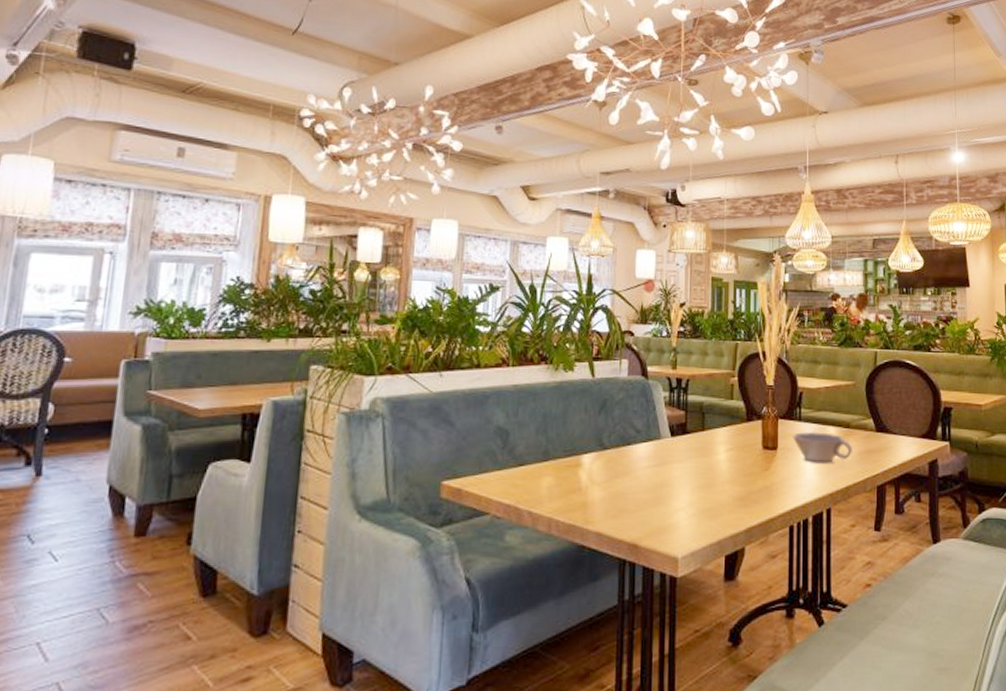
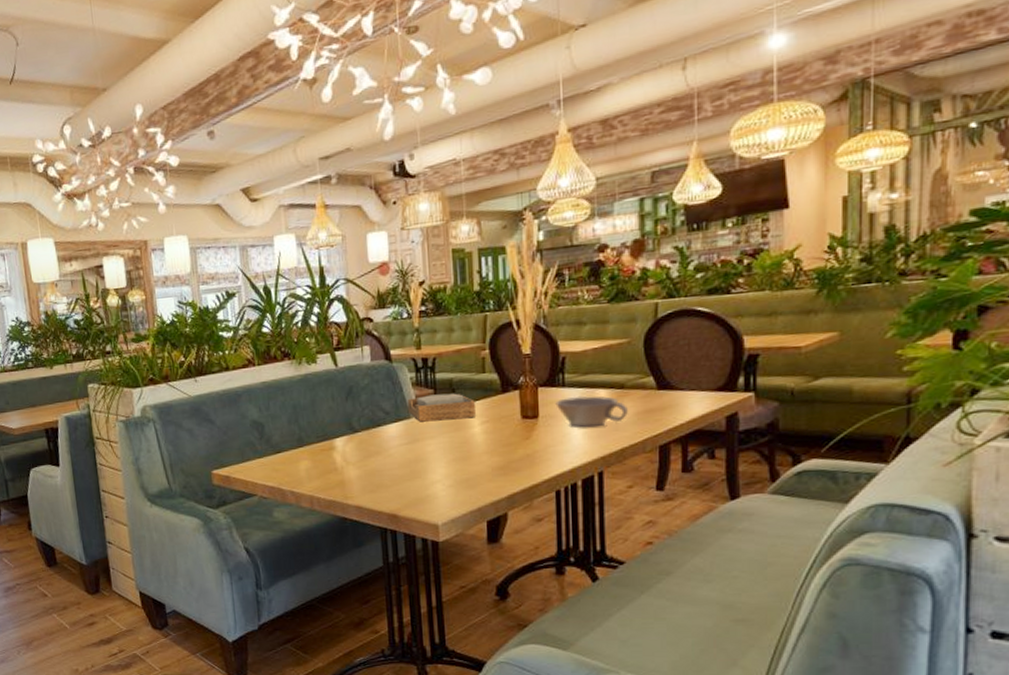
napkin holder: none [658,417,722,444] -> present [407,393,475,422]

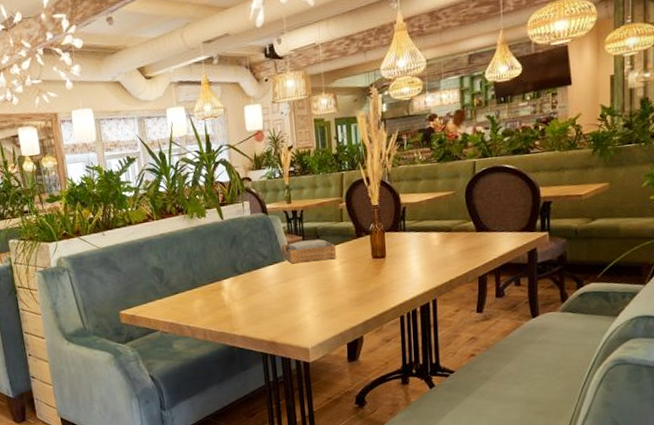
cup: present [555,395,629,428] -> none [398,237,455,265]

